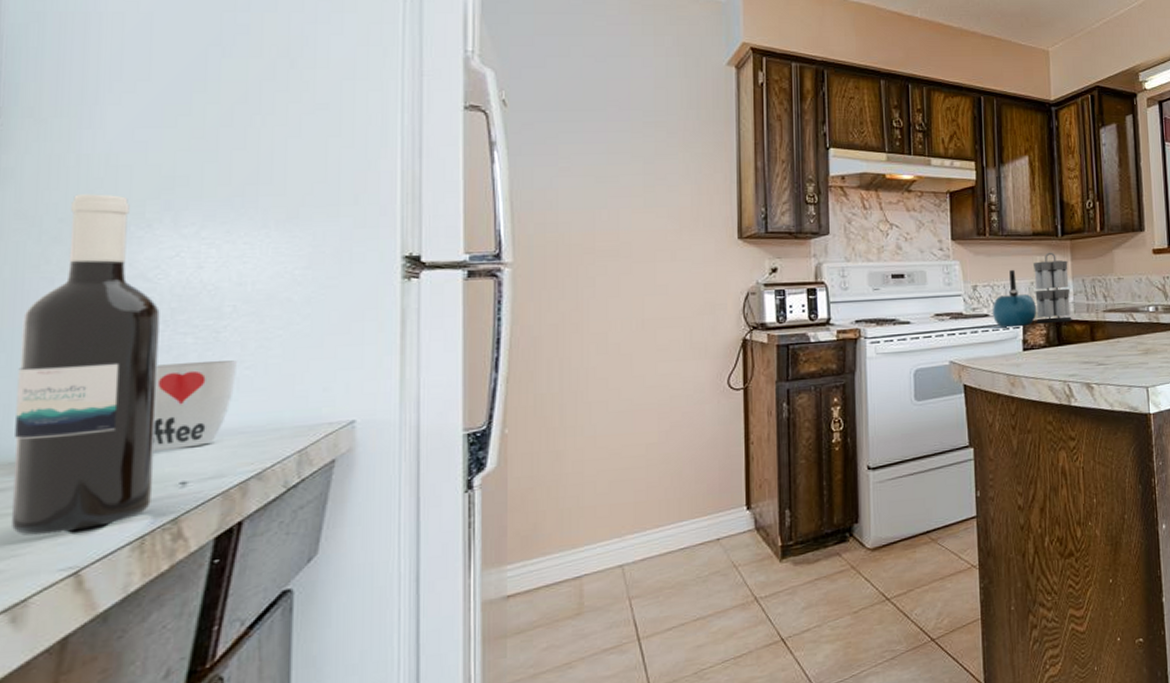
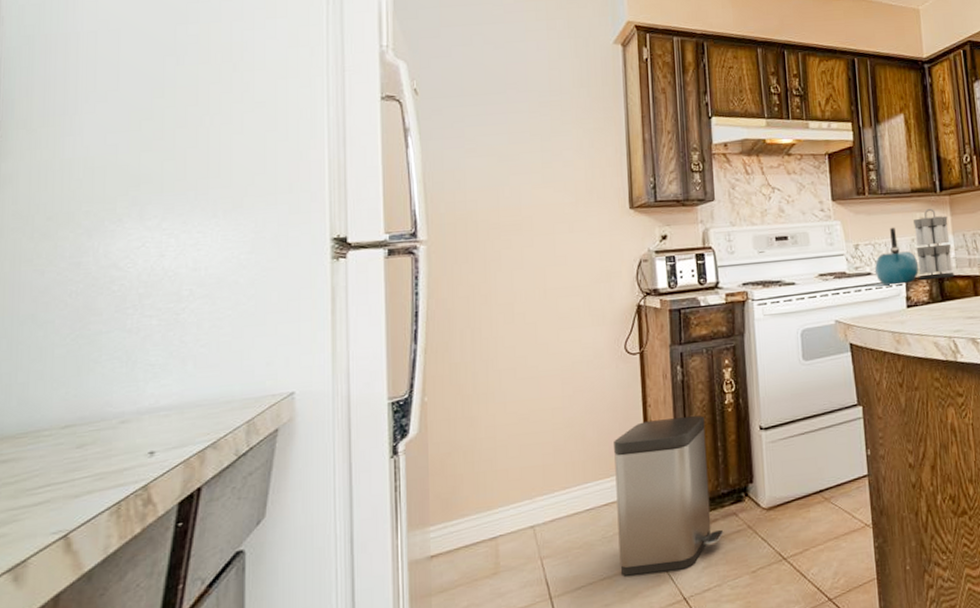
wine bottle: present [10,194,160,537] -> none [12,193,130,503]
cup: present [153,360,237,452] -> none [126,339,194,425]
pedal bin: none [713,454,826,617] -> present [614,415,724,576]

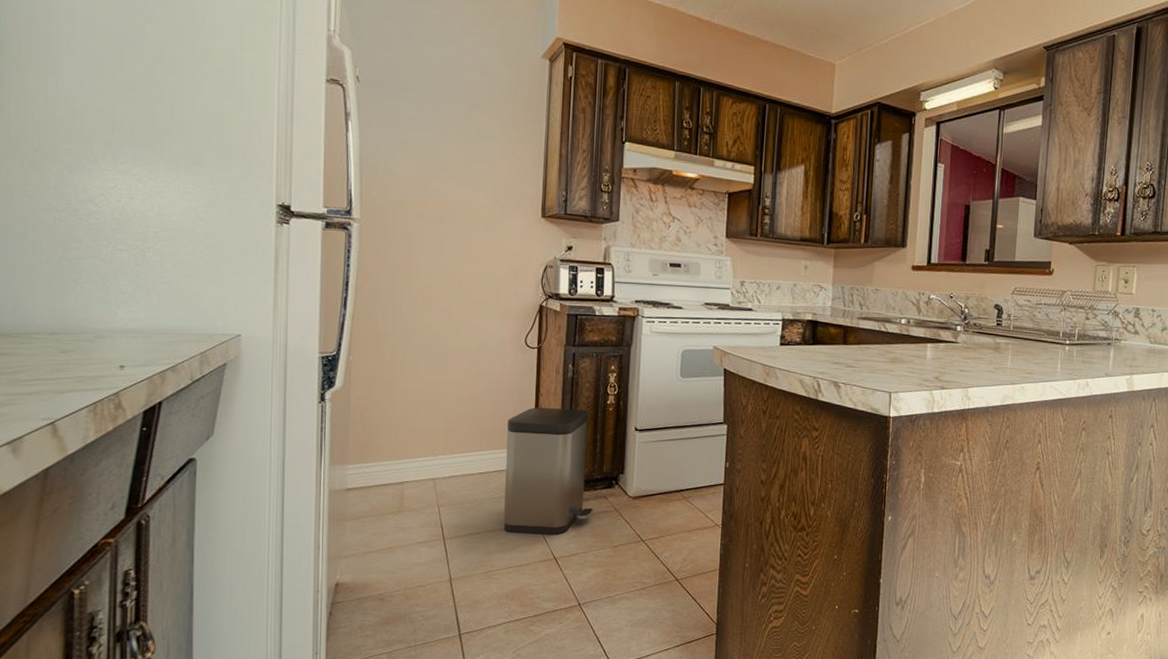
kettle: present [874,227,919,286] -> none [755,270,797,324]
spice rack: present [913,208,955,280] -> none [795,258,830,324]

